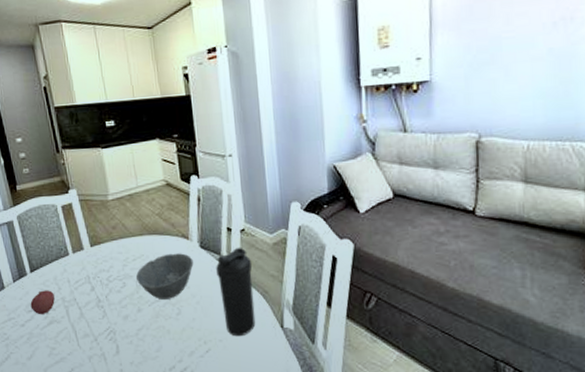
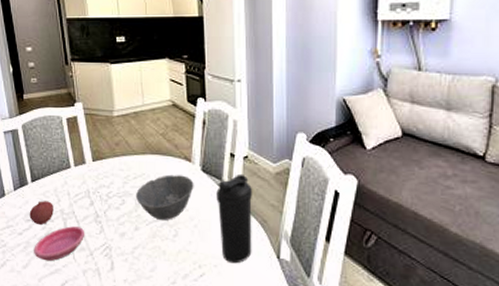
saucer: none [37,313,88,351] -> present [34,226,85,262]

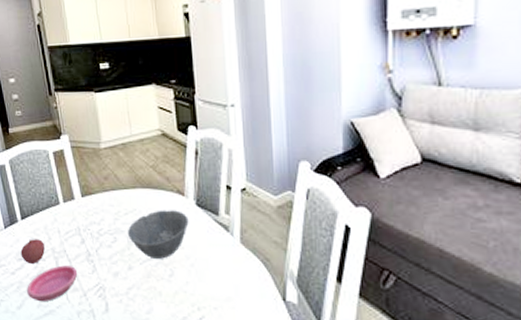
water bottle: present [216,173,253,264] -> none [213,207,255,306]

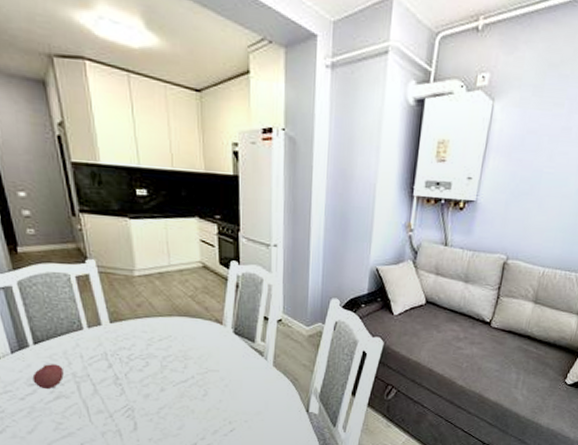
saucer: present [27,265,78,302] -> none [40,389,103,426]
bowl: present [128,210,189,259] -> none [162,337,225,381]

